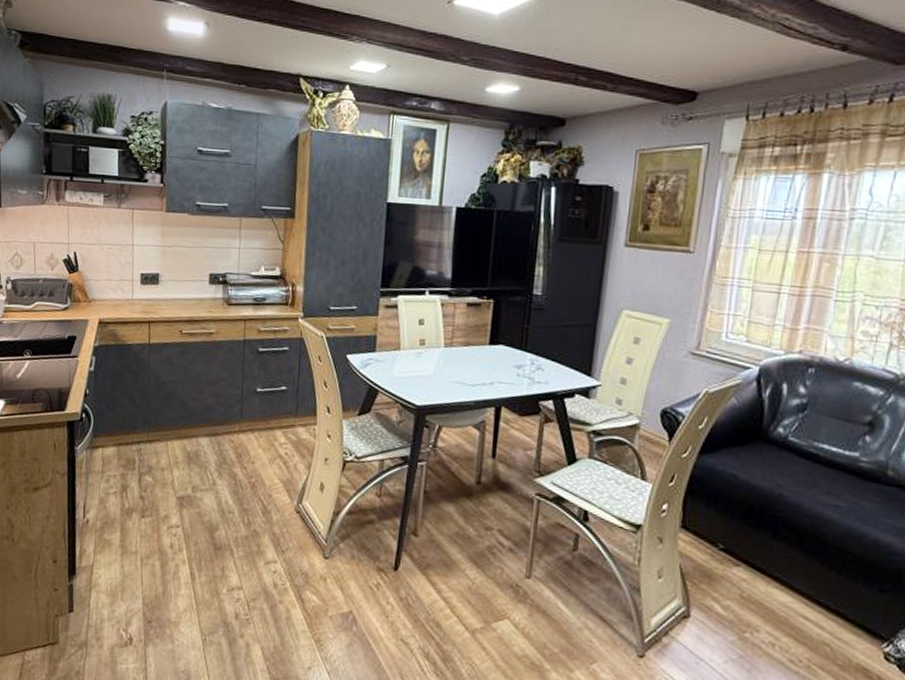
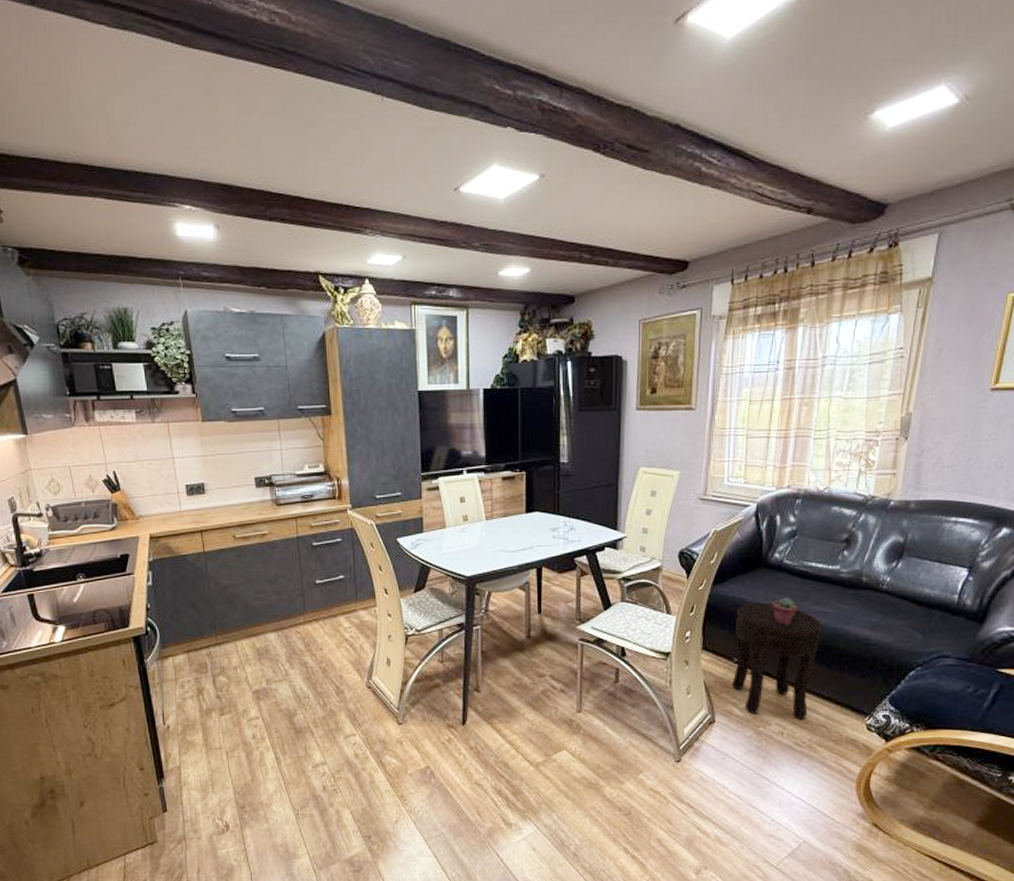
side table: none [714,480,832,633] -> present [732,602,822,720]
potted succulent: none [770,480,802,516] -> present [772,597,797,626]

